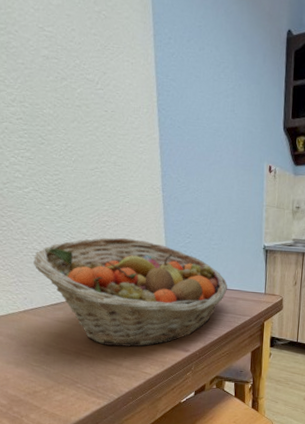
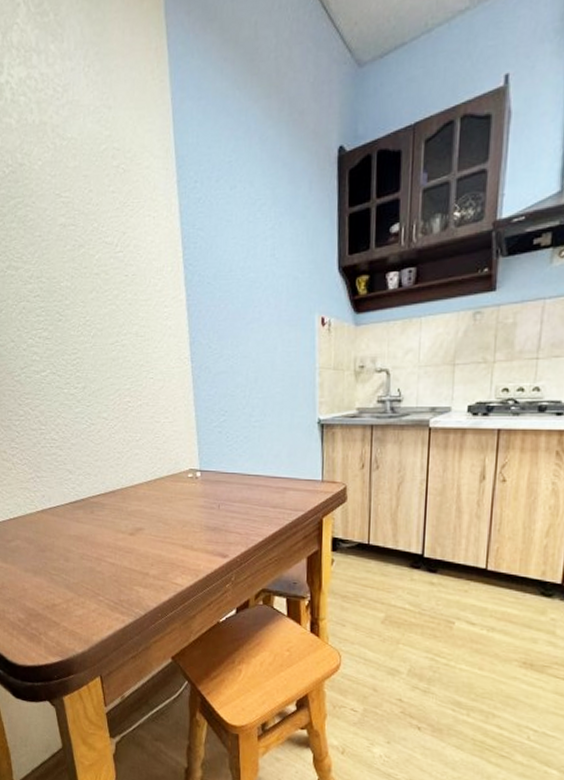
fruit basket: present [34,237,227,347] -> none [52,420,273,552]

